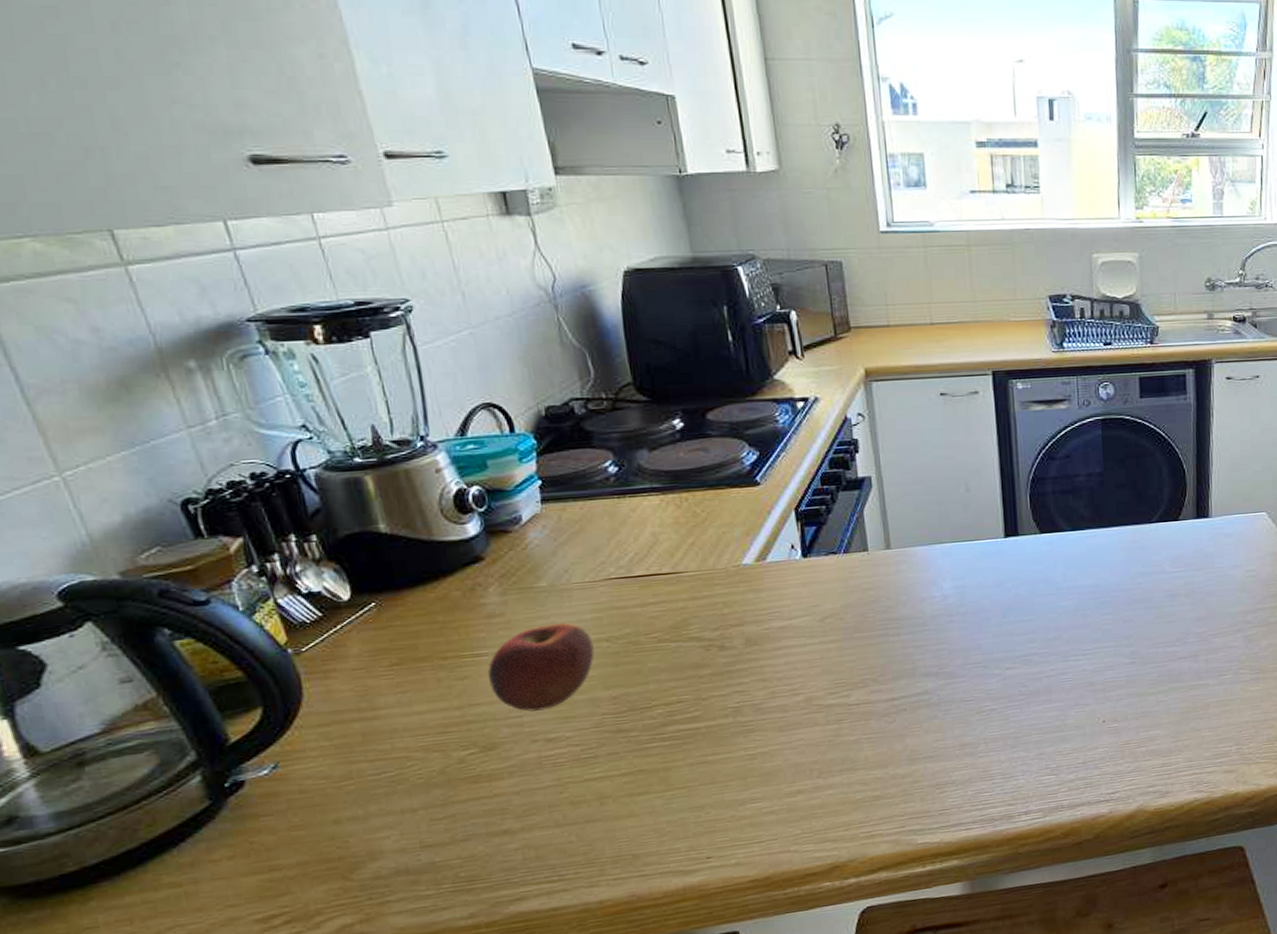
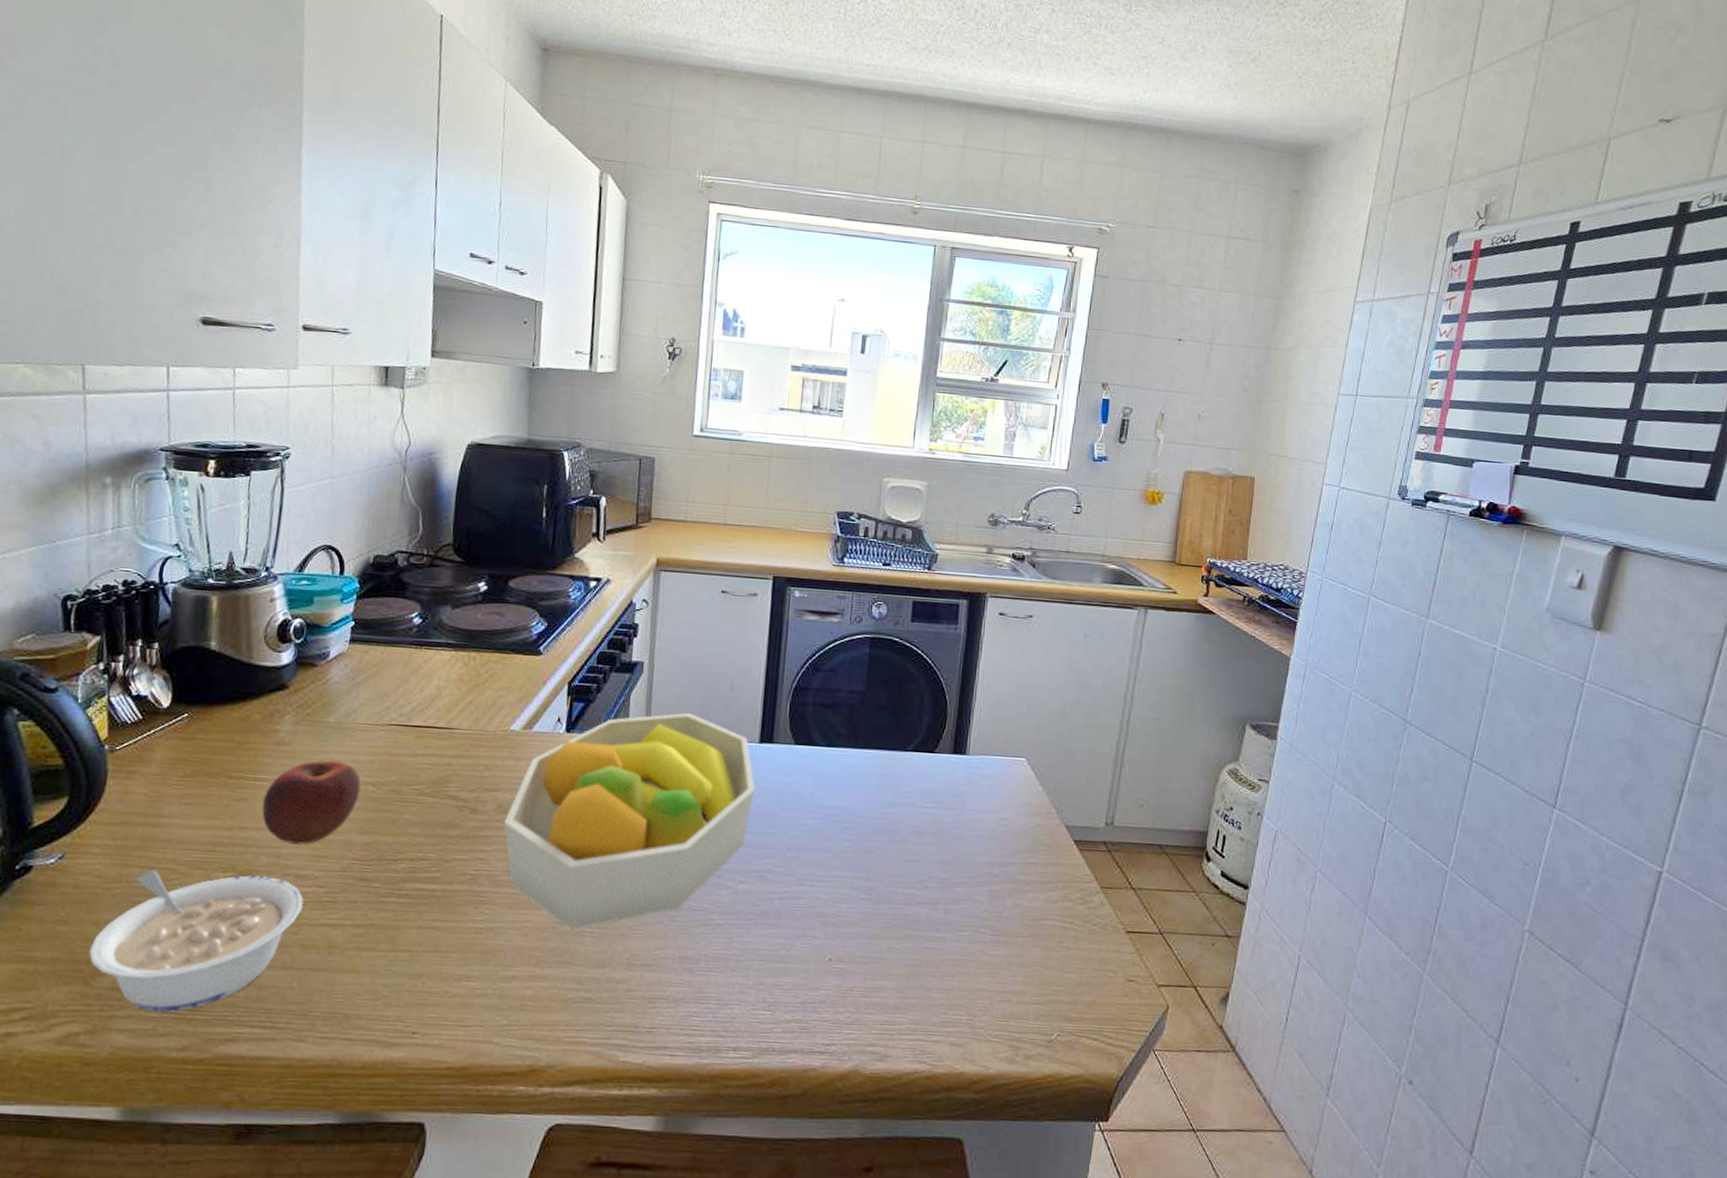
legume: none [337,746,563,891] -> present [88,869,304,1013]
fruit bowl: none [756,519,1008,739] -> present [503,712,756,930]

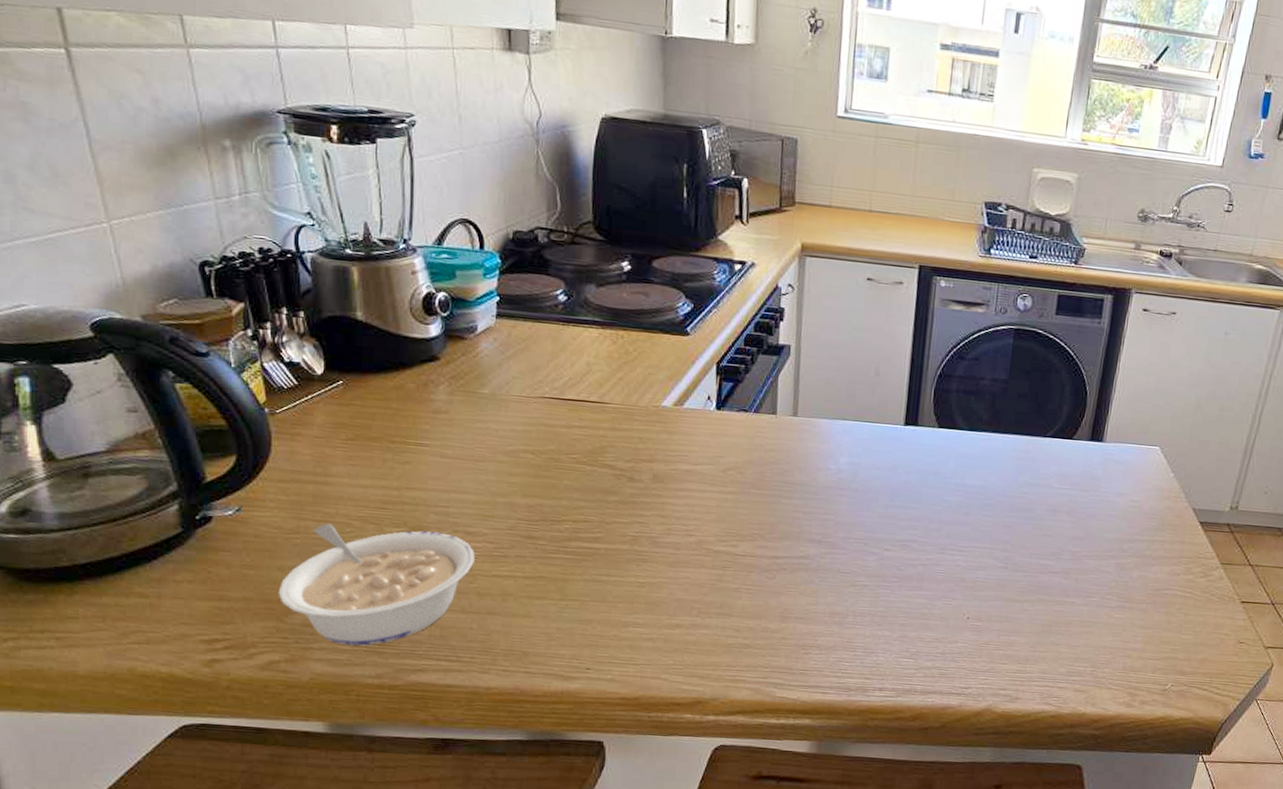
apple: present [262,760,361,845] -> none [426,428,520,505]
fruit bowl: present [503,712,756,930] -> none [660,394,901,586]

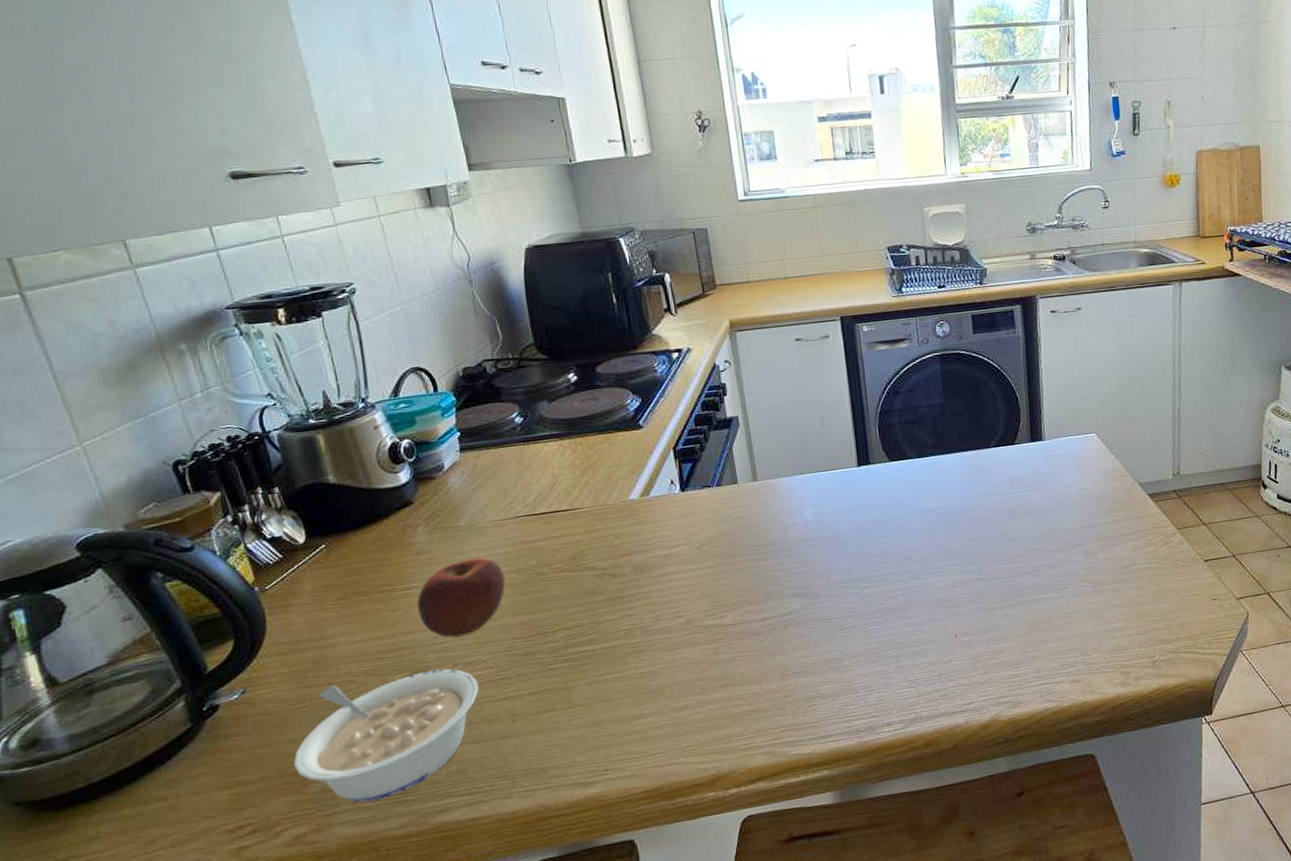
apple: none [426,428,520,505] -> present [416,557,506,638]

